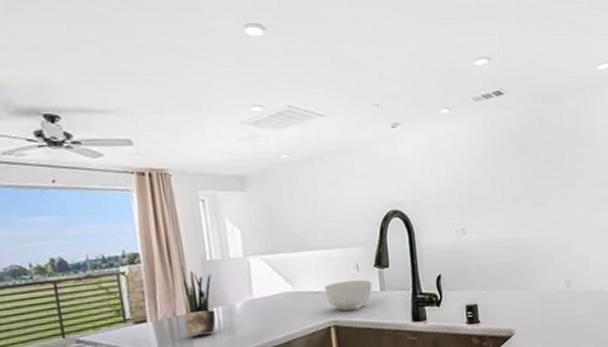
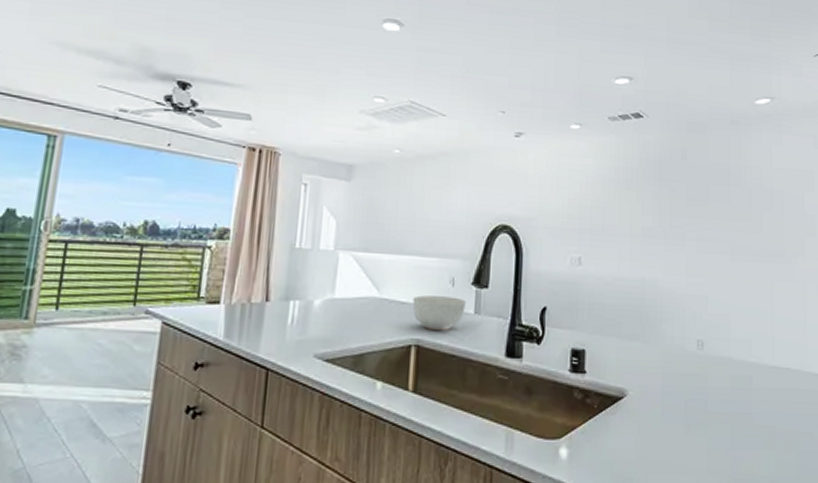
potted plant: present [182,271,216,336] -> none [257,256,296,328]

